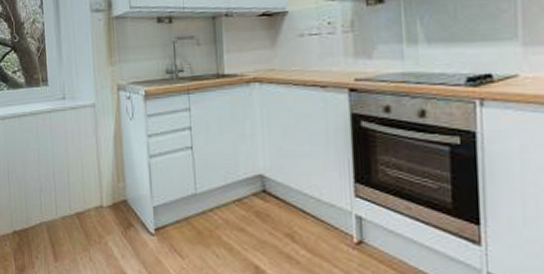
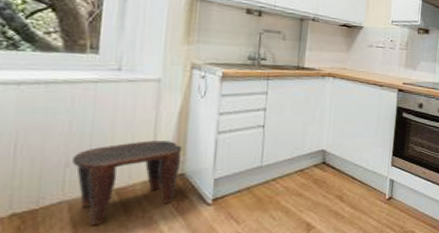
stool: none [43,166,123,248] -> present [71,140,183,226]

